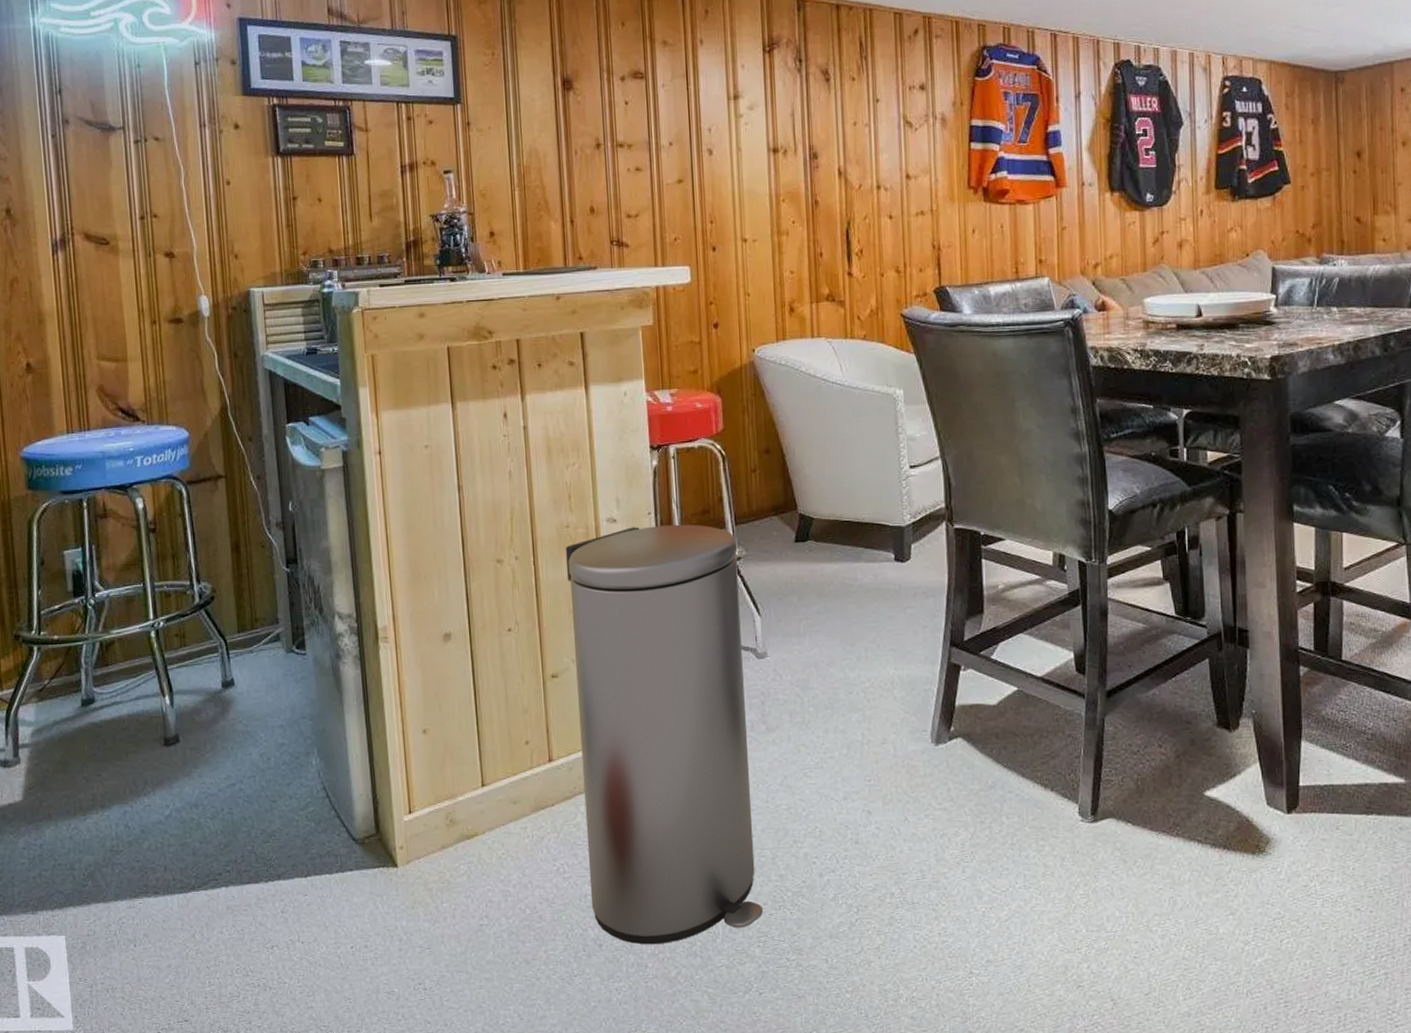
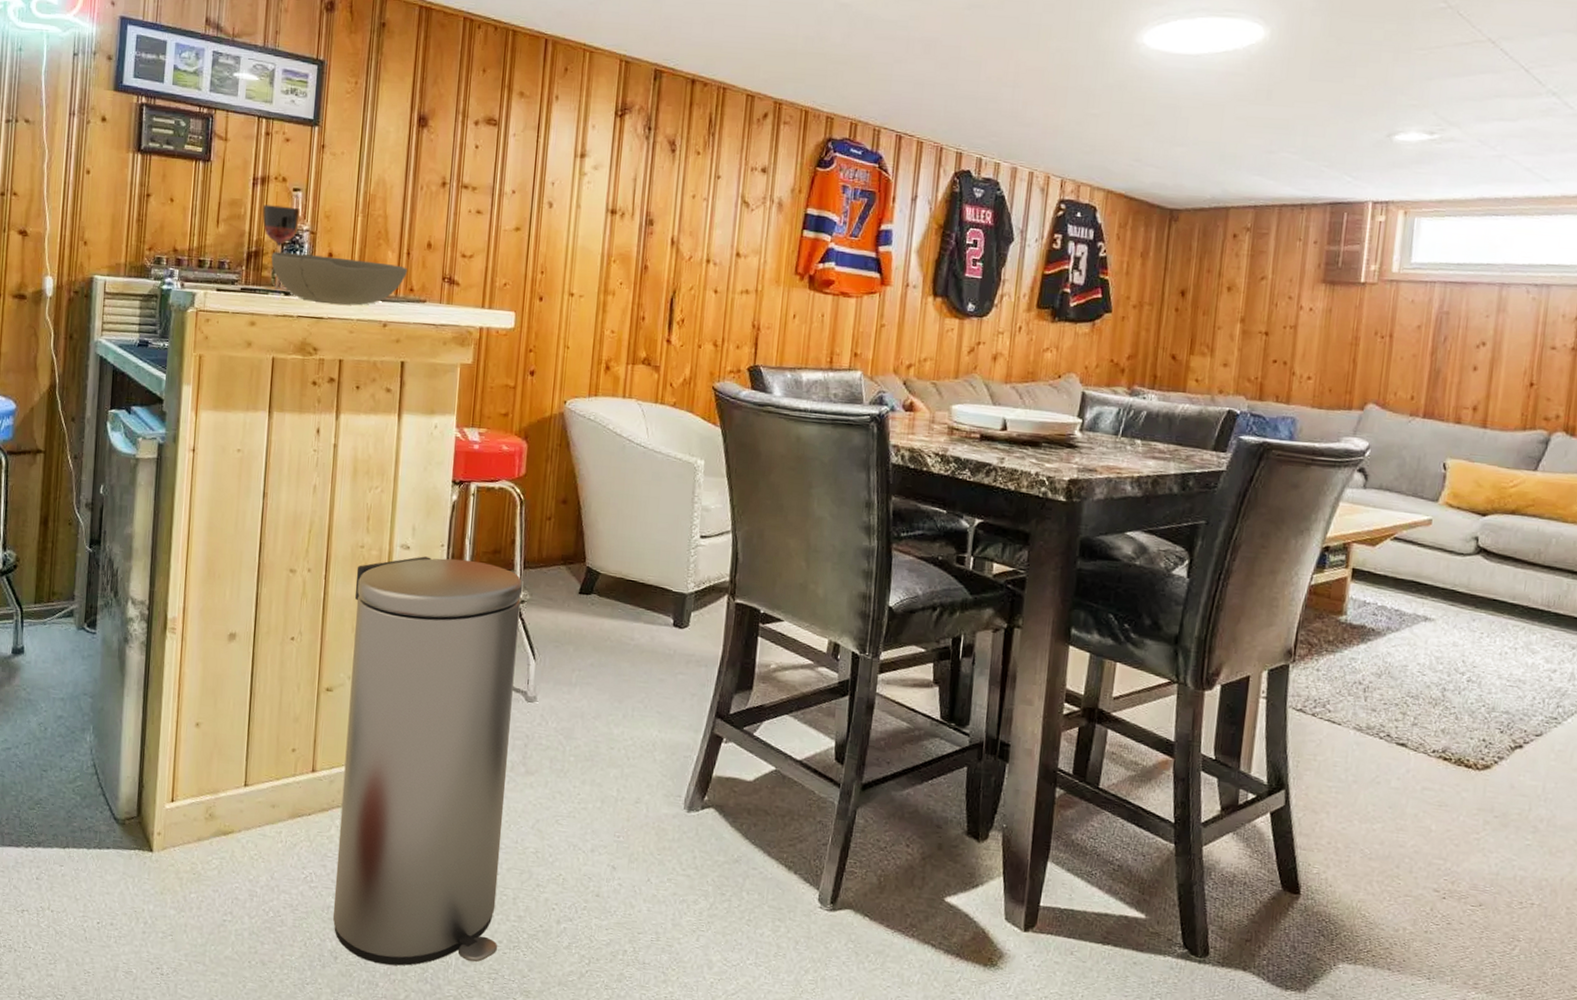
wineglass: none [414,190,455,279] -> present [261,204,300,292]
bowl: none [431,234,573,285] -> present [271,252,407,305]

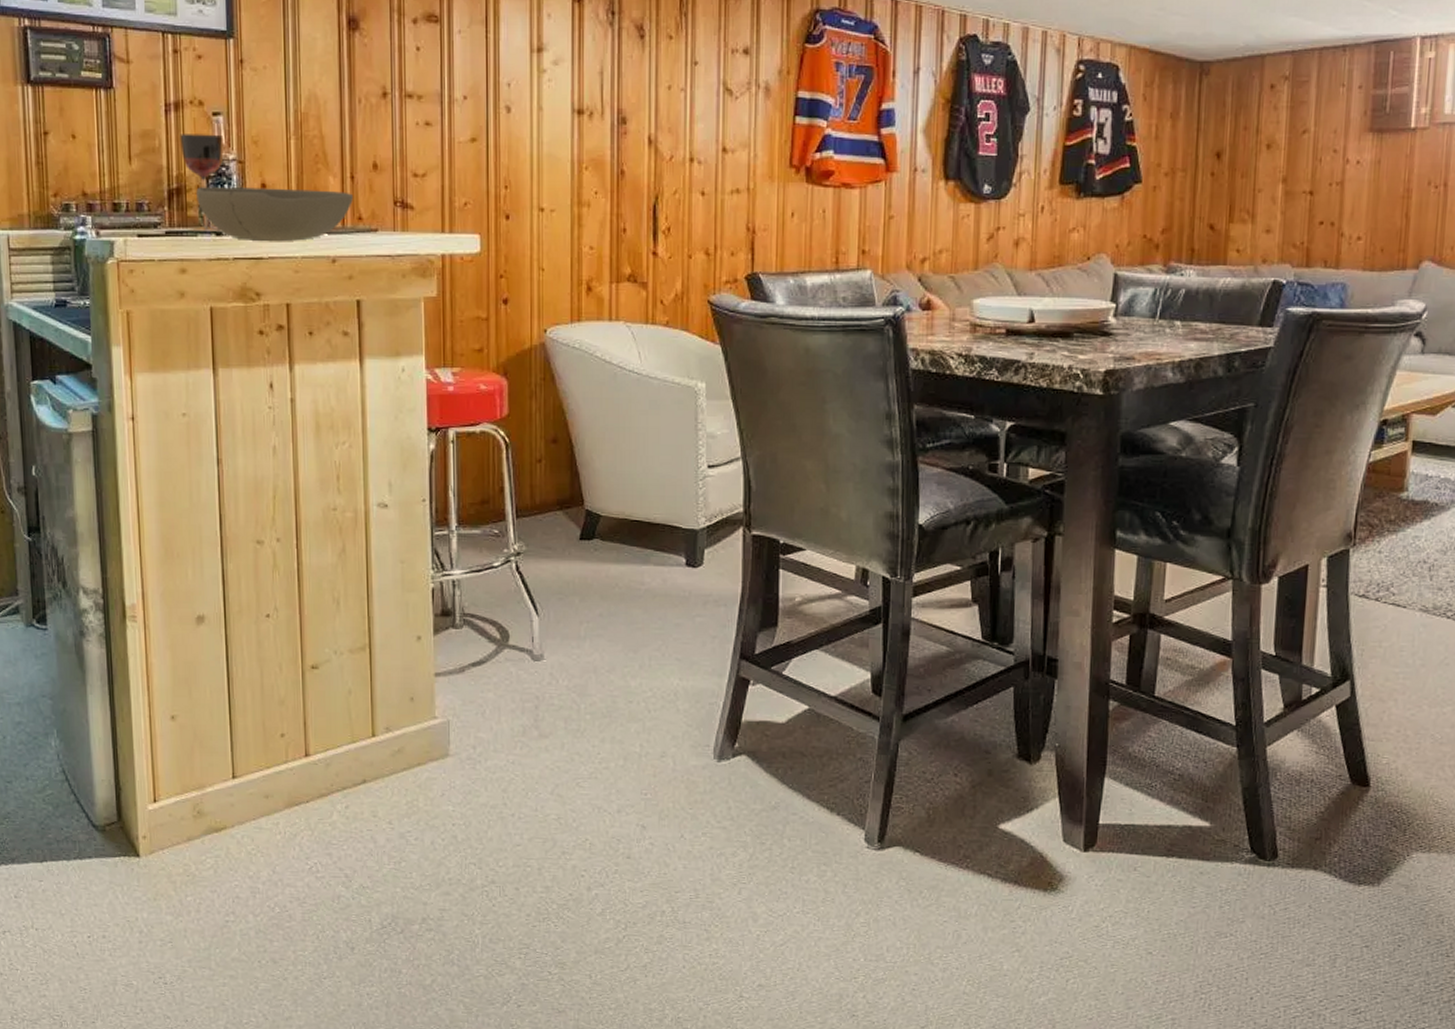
pedal bin: present [333,556,523,966] -> none [331,513,527,951]

